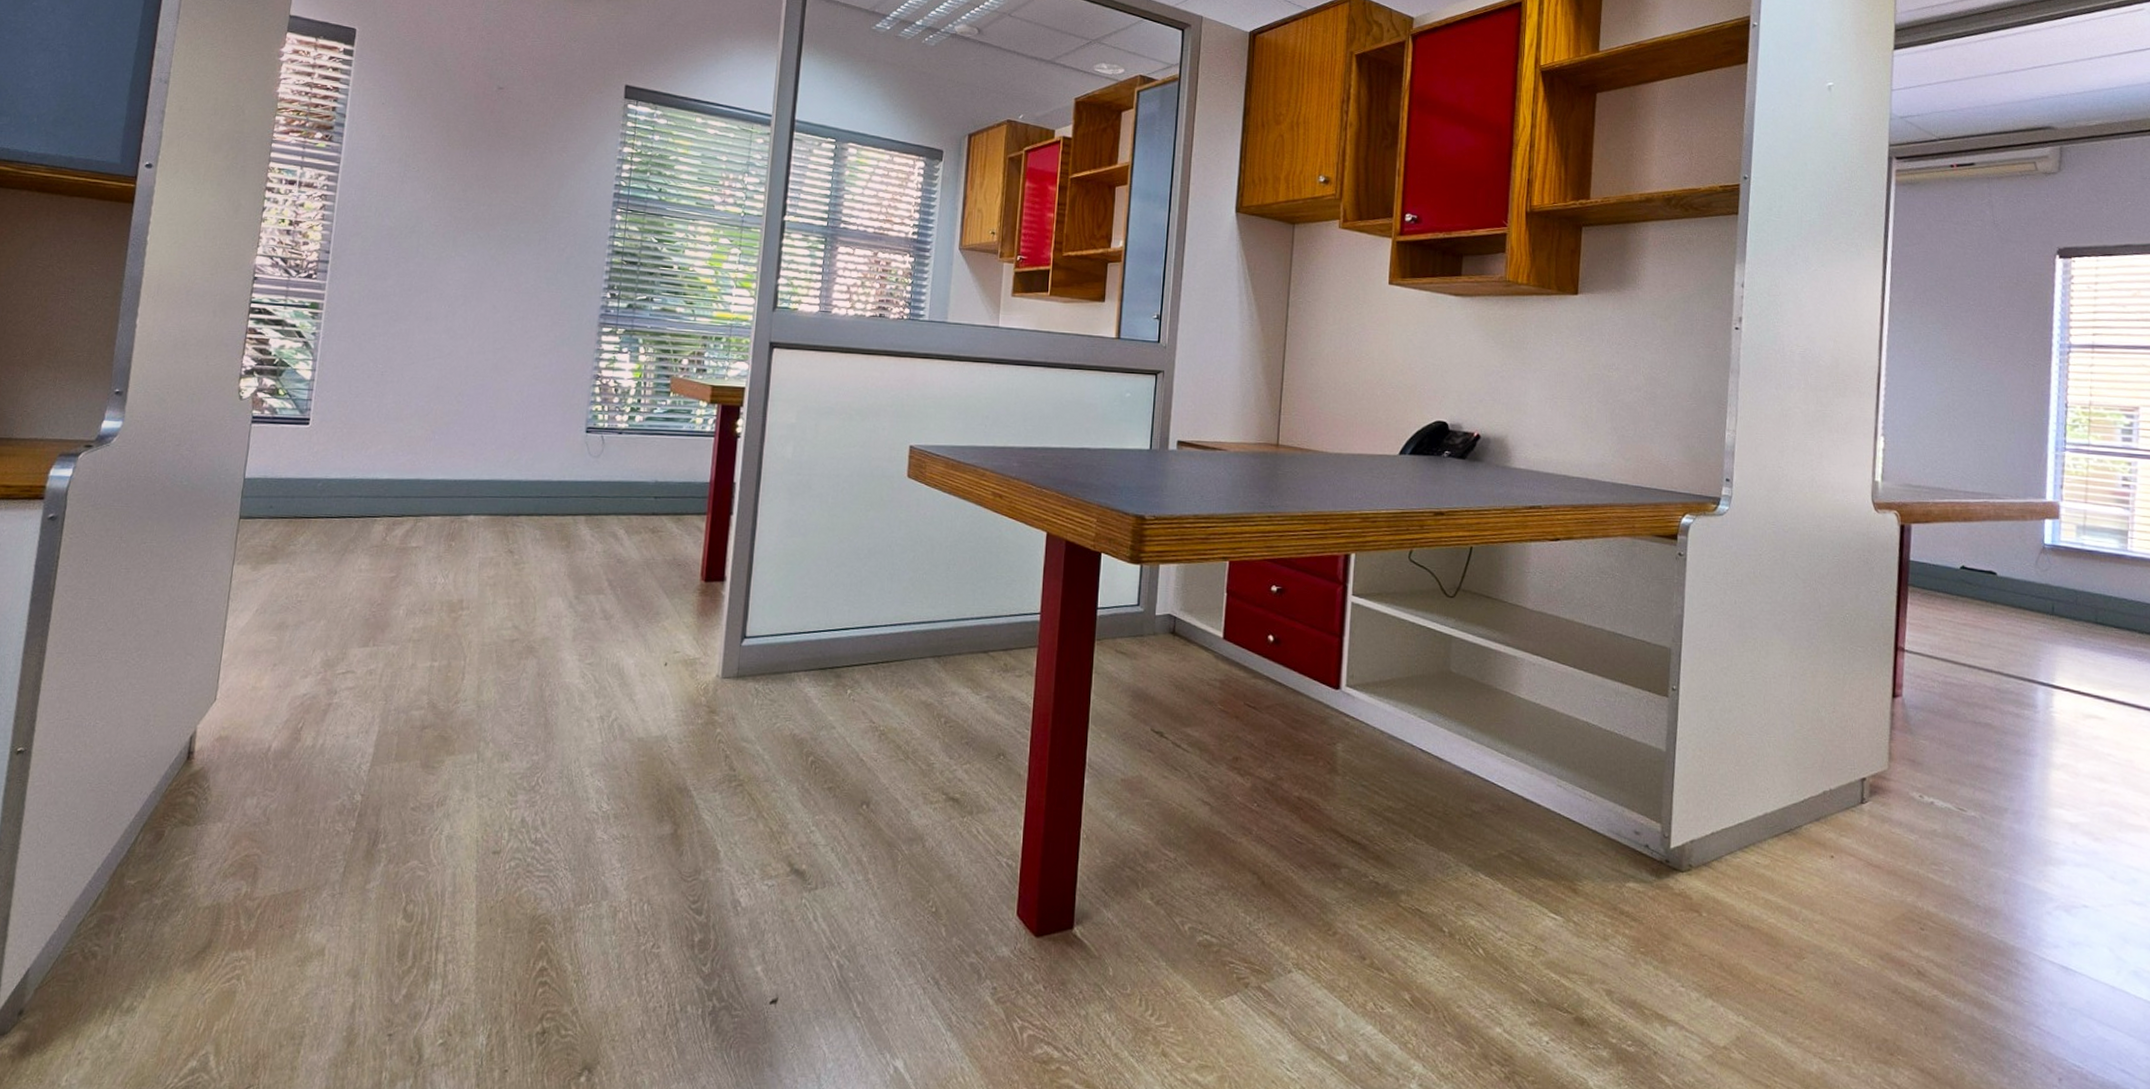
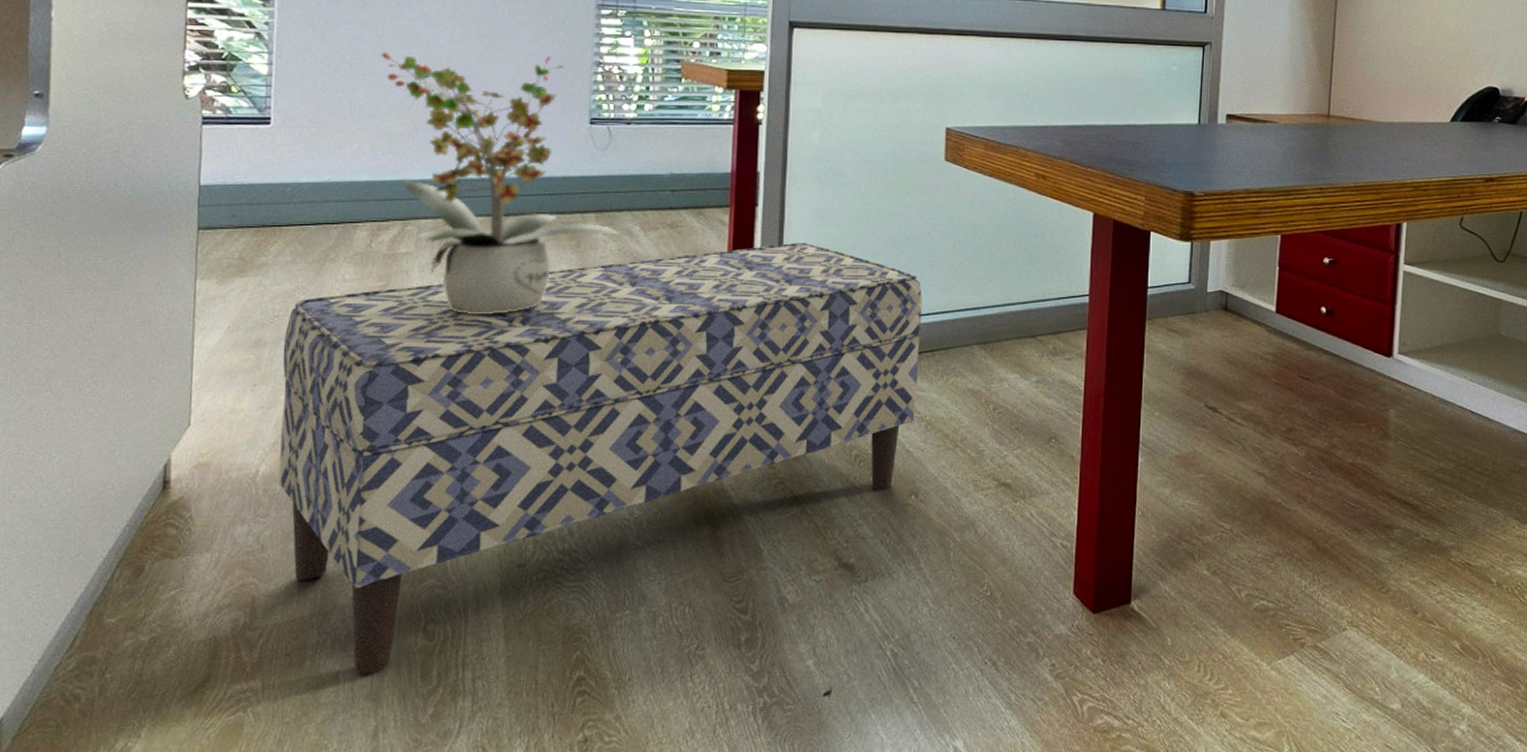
bench: none [287,550,881,950] -> present [279,242,922,674]
potted plant: none [409,362,606,608] -> present [382,52,620,314]

